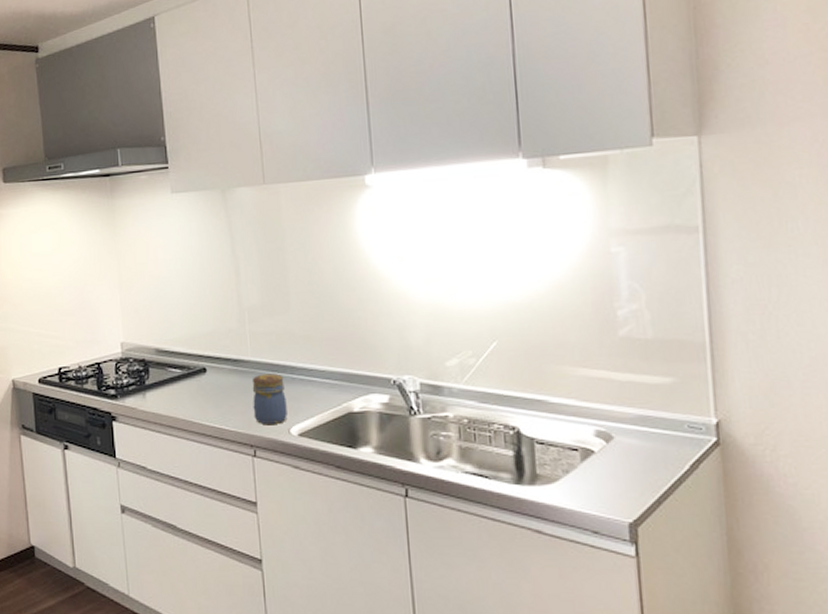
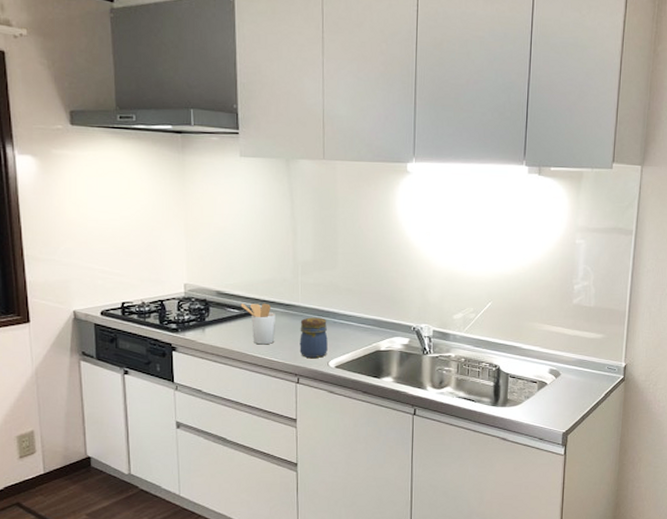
utensil holder: none [182,359,224,410] -> present [240,303,275,345]

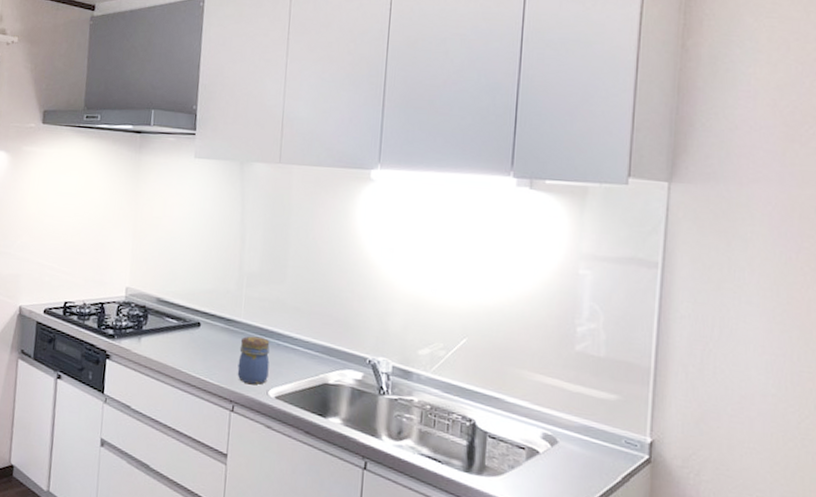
utensil holder: present [240,303,275,345] -> none [179,313,215,363]

